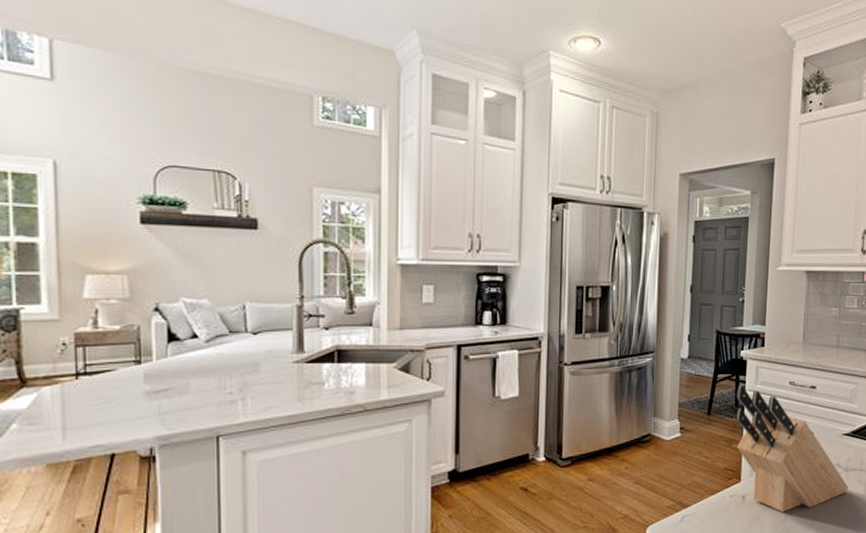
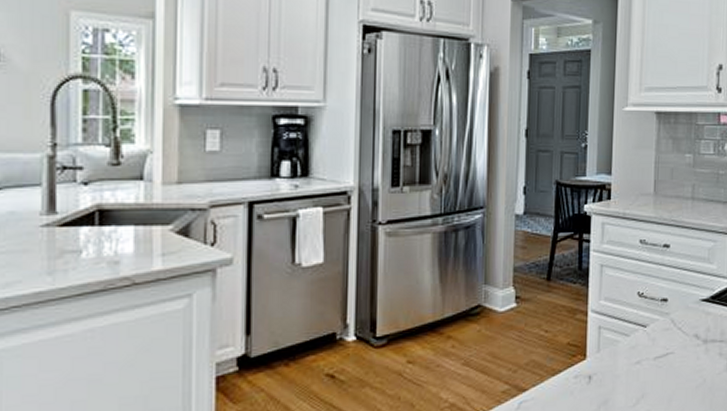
knife block: present [735,384,848,512] -> none [579,244,708,394]

